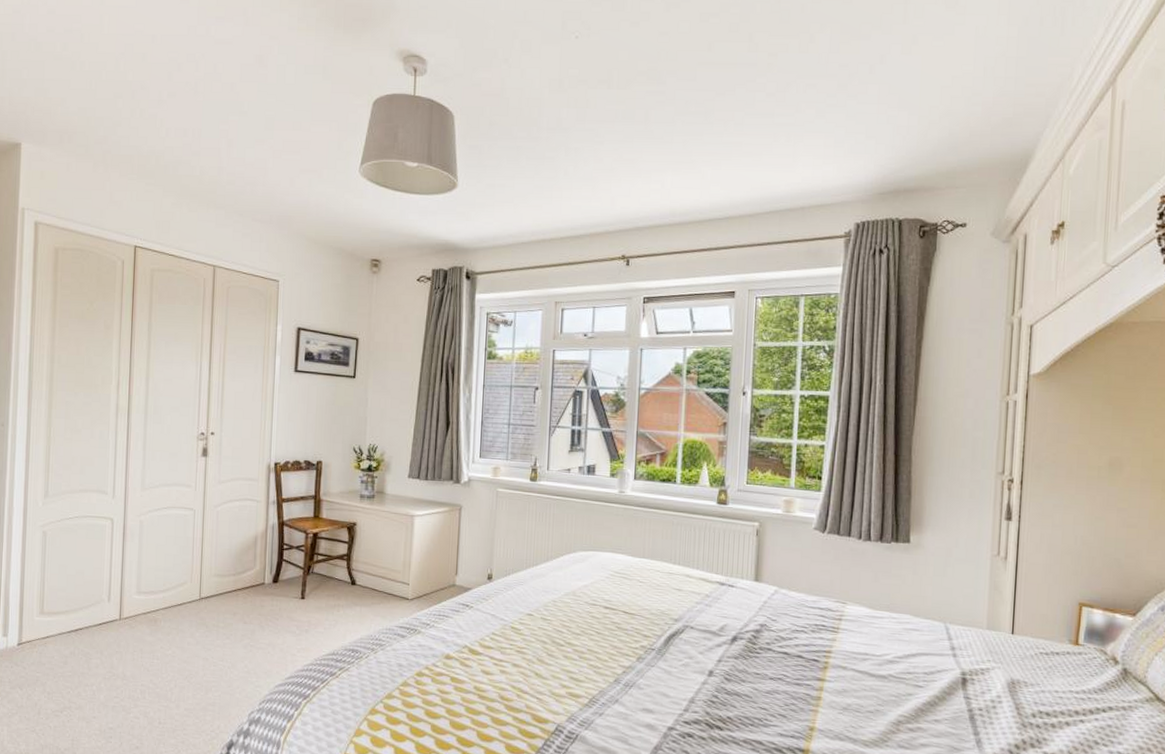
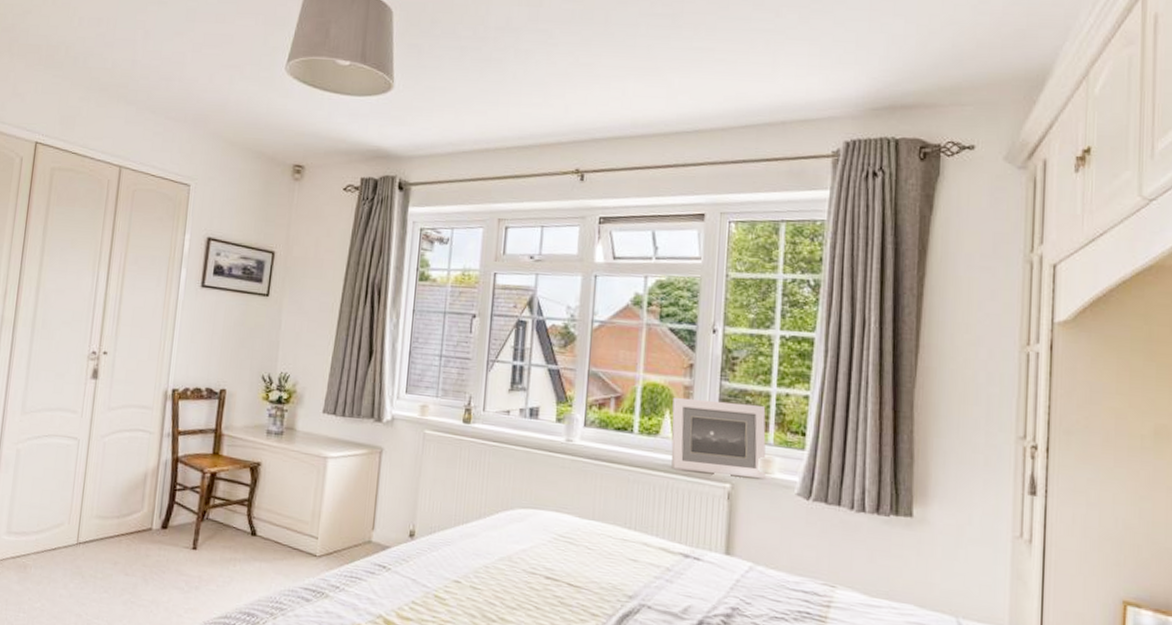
picture frame: none [708,451,789,516] -> present [671,397,766,478]

